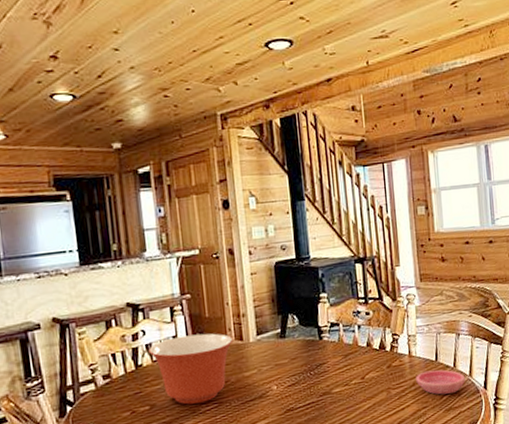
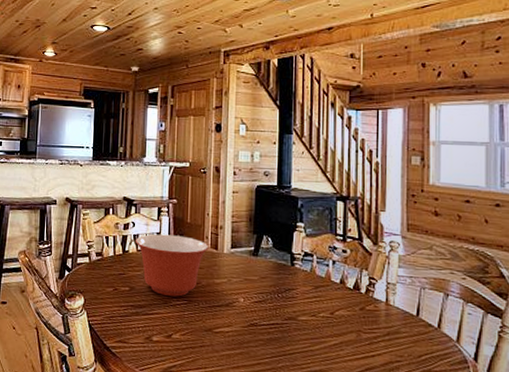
saucer: present [416,369,466,395] -> none [391,324,451,355]

